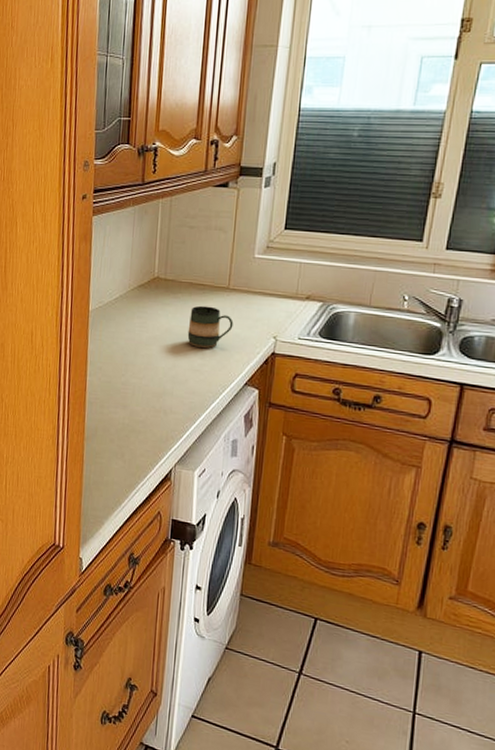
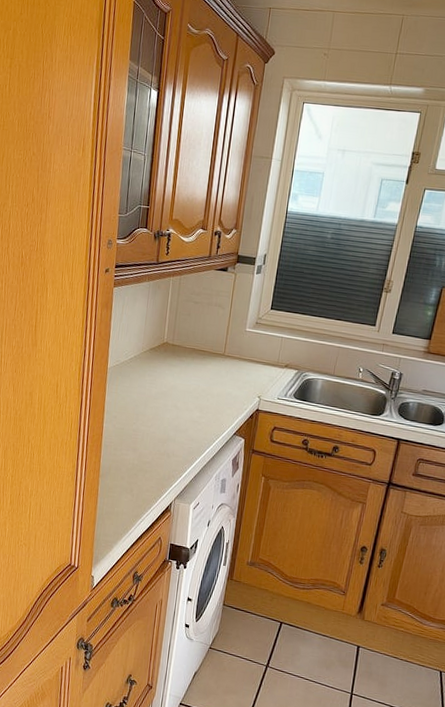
mug: present [187,305,234,348] -> none [189,368,227,404]

